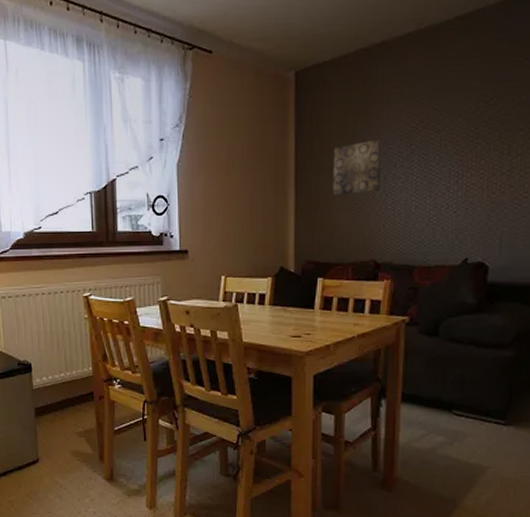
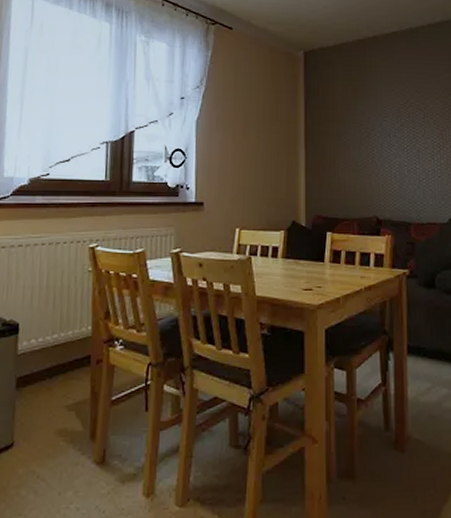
wall art: present [332,139,382,196] -> none [337,112,379,158]

